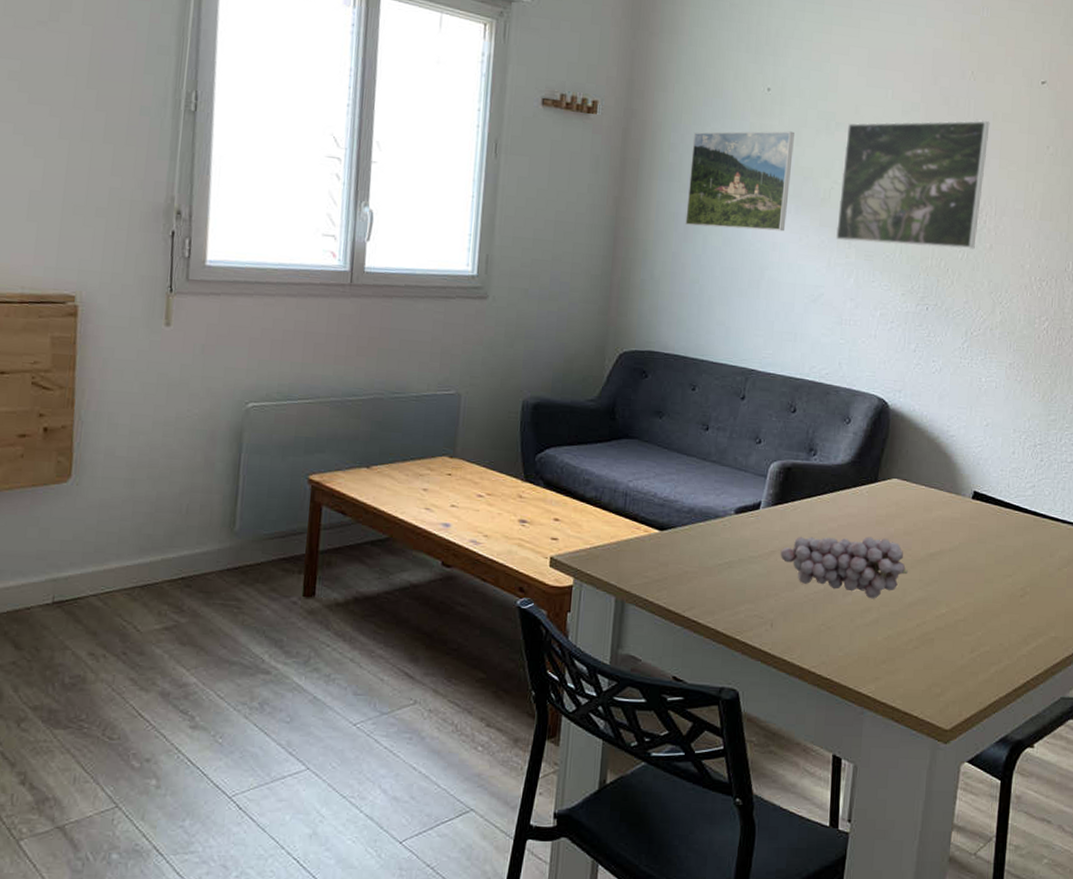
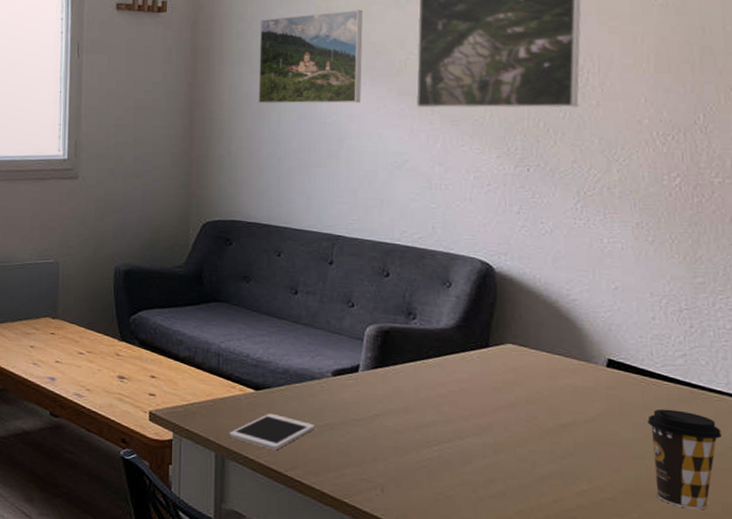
cell phone: none [630,553,715,591] -> present [229,413,315,450]
fruit: present [780,536,908,599] -> none [385,400,536,470]
coffee cup: none [999,536,1053,625] -> present [647,408,721,510]

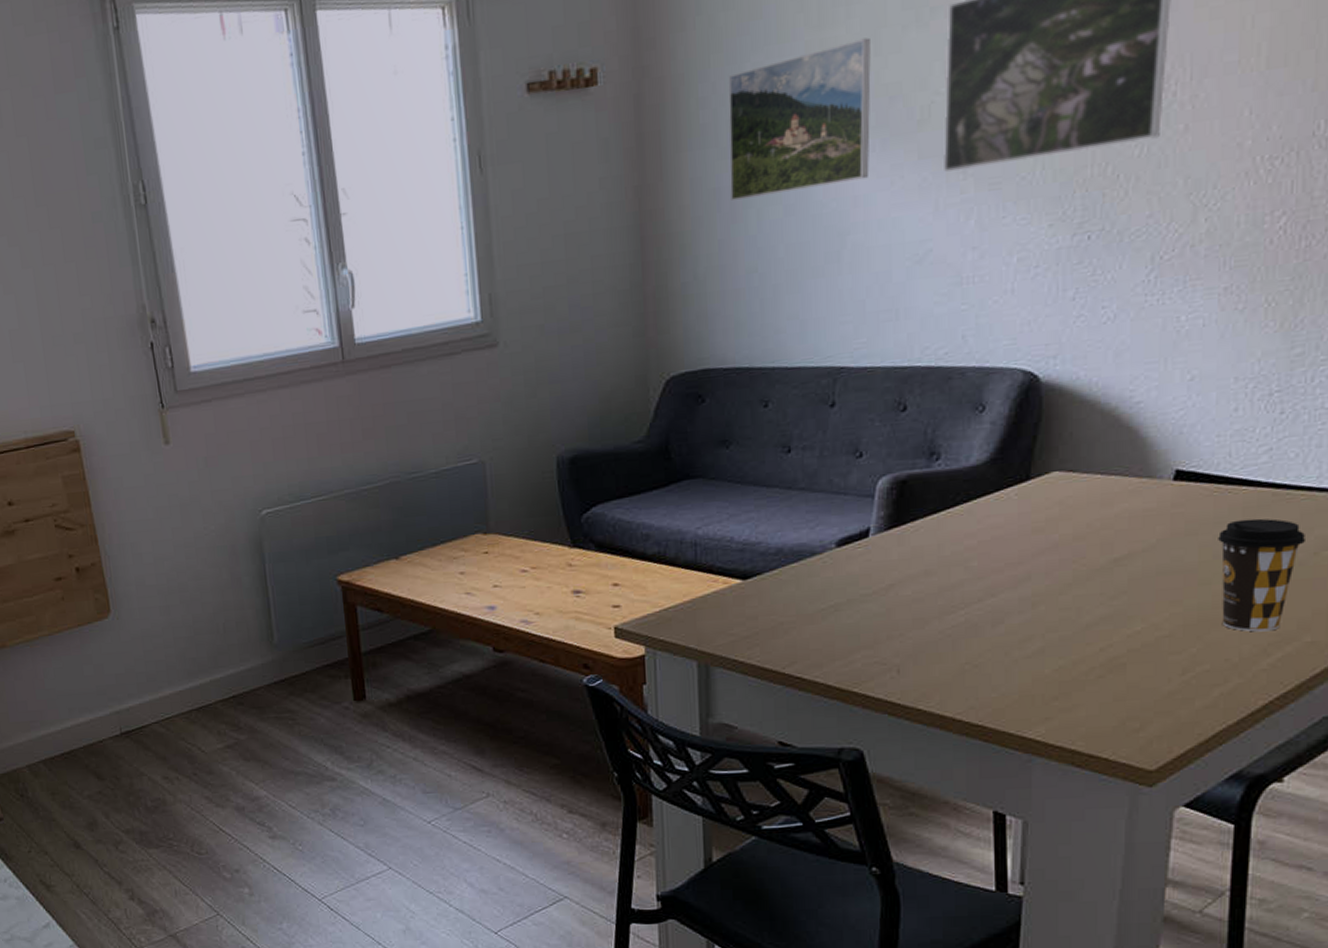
cell phone: present [229,413,315,450] -> none [712,604,817,647]

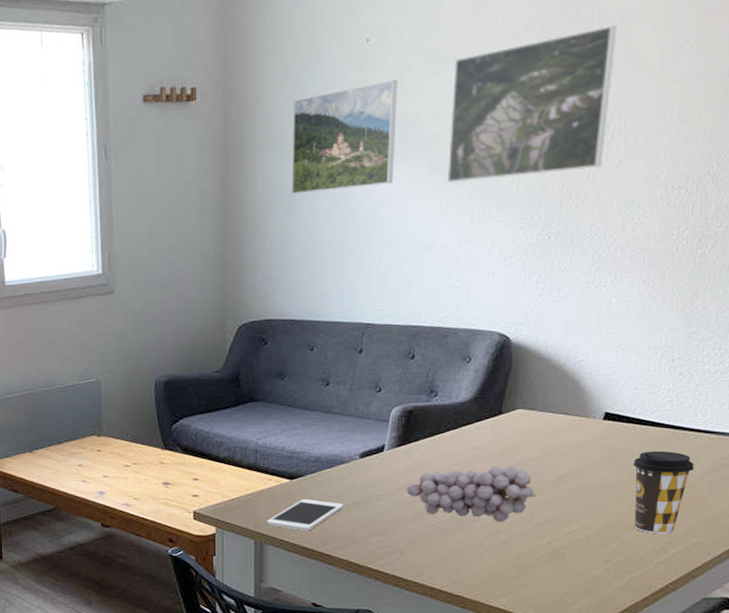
cell phone: none [712,604,817,647] -> present [266,498,344,531]
fruit: none [901,549,1082,625] -> present [406,466,536,523]

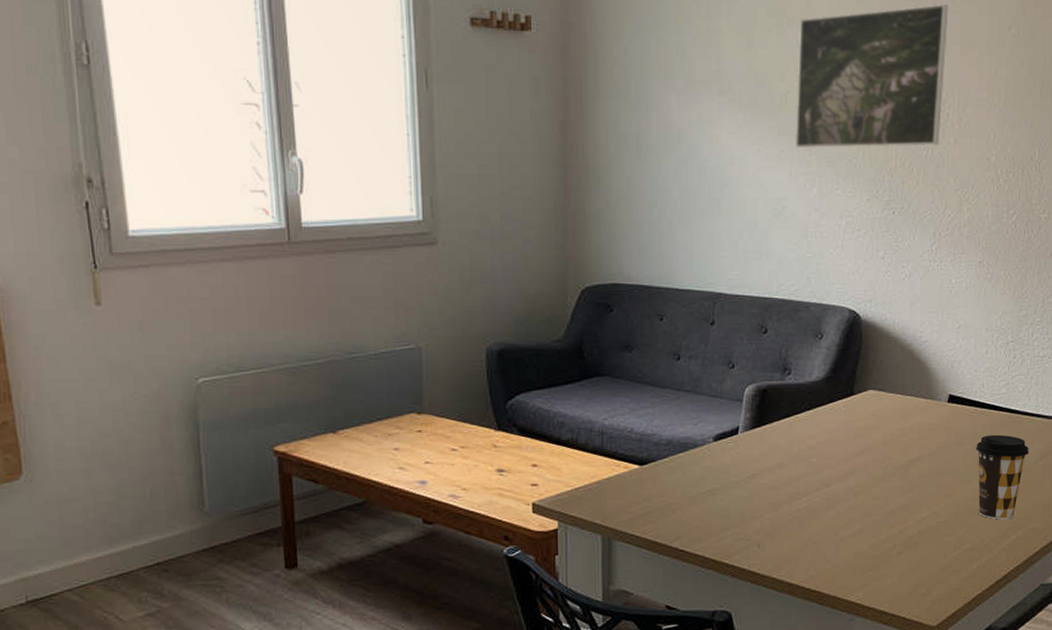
cell phone: present [266,498,344,531] -> none [614,487,698,523]
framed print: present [292,79,398,195] -> none [637,33,745,147]
fruit: present [406,466,536,523] -> none [762,450,888,511]

